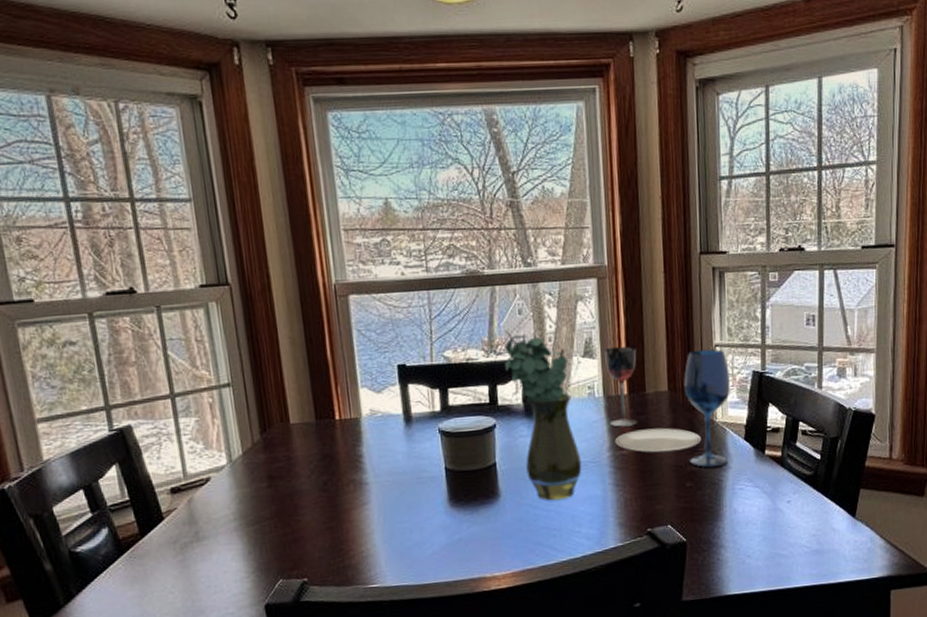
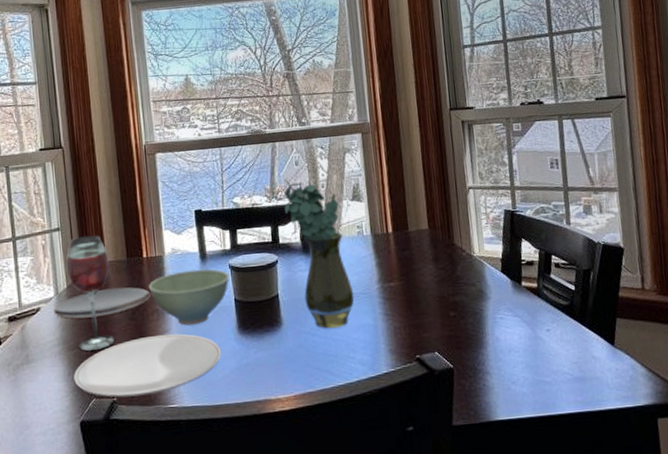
plate: none [227,453,346,492] -> present [53,287,151,320]
wineglass: none [240,392,303,527] -> present [66,235,114,351]
plate: none [255,507,430,578] -> present [74,334,221,398]
bowl: none [342,433,440,498] -> present [148,269,230,326]
wineglass: present [605,346,638,427] -> none [370,190,403,262]
plate: present [615,428,702,454] -> none [383,262,462,286]
wineglass: present [684,349,730,468] -> none [442,191,487,299]

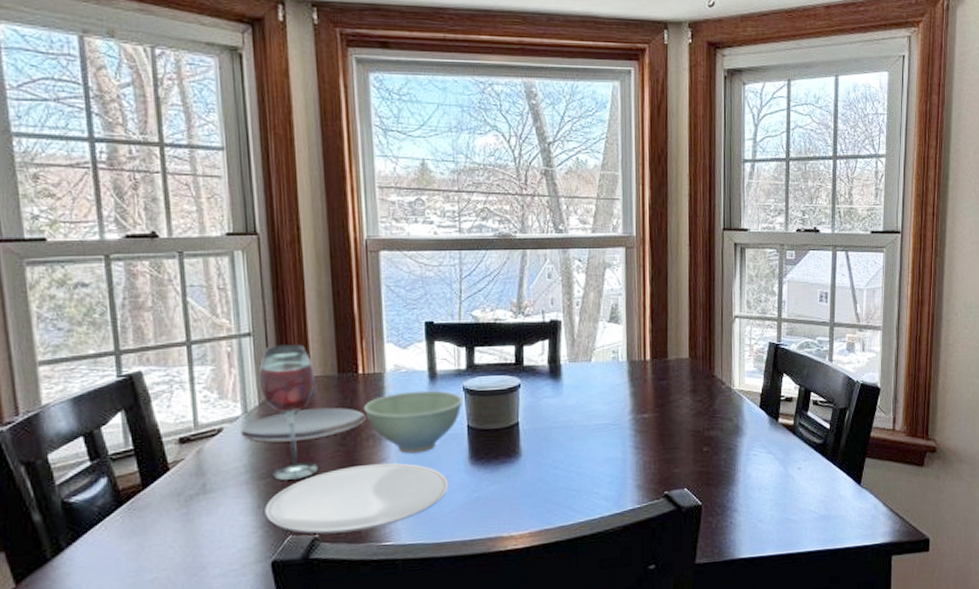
vase: present [284,179,355,329] -> none [532,293,604,462]

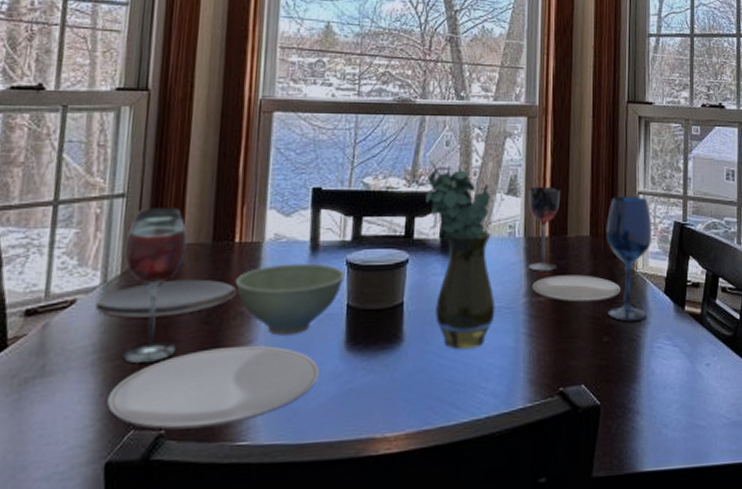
vase: none [532,293,604,462] -> present [426,161,495,350]
wineglass: none [630,313,661,392] -> present [528,186,561,271]
plate: none [636,393,719,418] -> present [532,275,621,303]
wineglass: none [704,320,747,434] -> present [606,196,652,322]

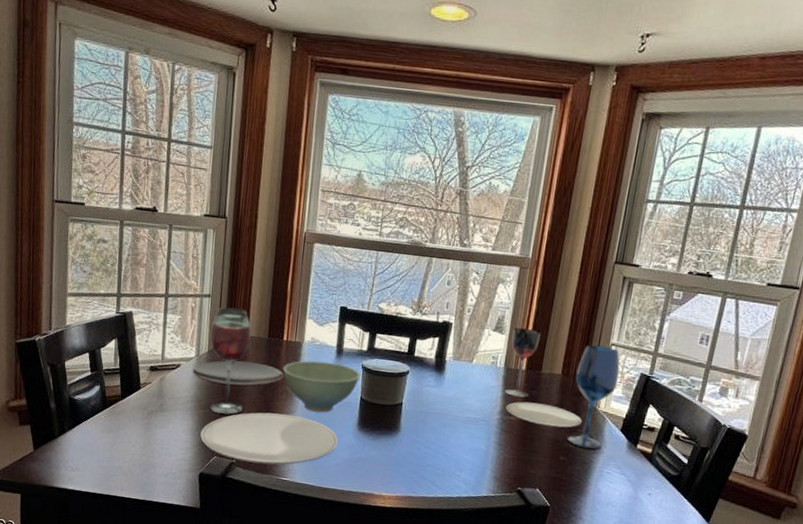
vase: present [426,161,495,350] -> none [425,296,480,446]

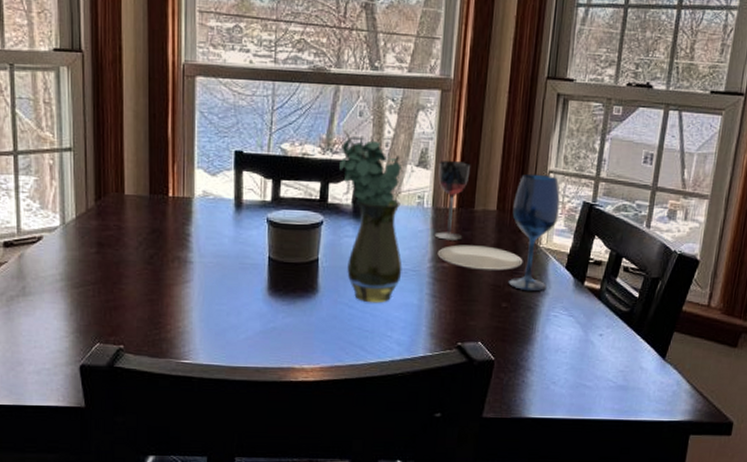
plate: present [192,360,284,387] -> none [58,225,174,257]
plate: present [200,412,338,465] -> none [76,284,246,347]
wineglass: present [209,307,252,414] -> none [76,161,129,291]
bowl: present [282,360,361,413] -> none [171,218,266,279]
vase: none [425,296,480,446] -> present [339,130,402,303]

